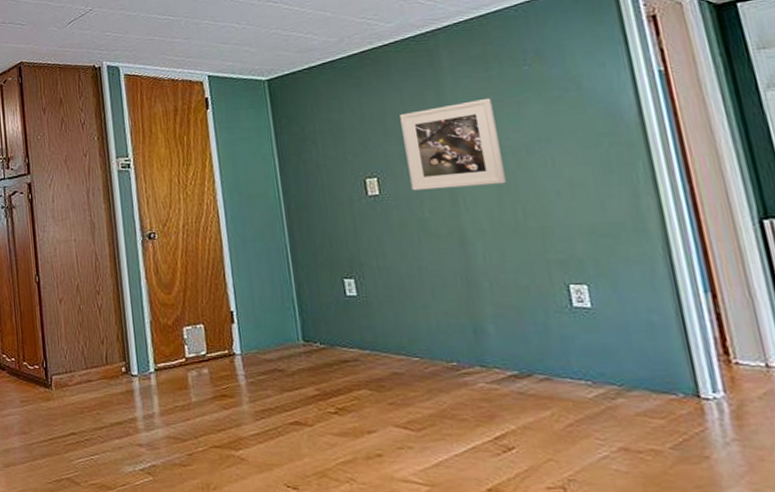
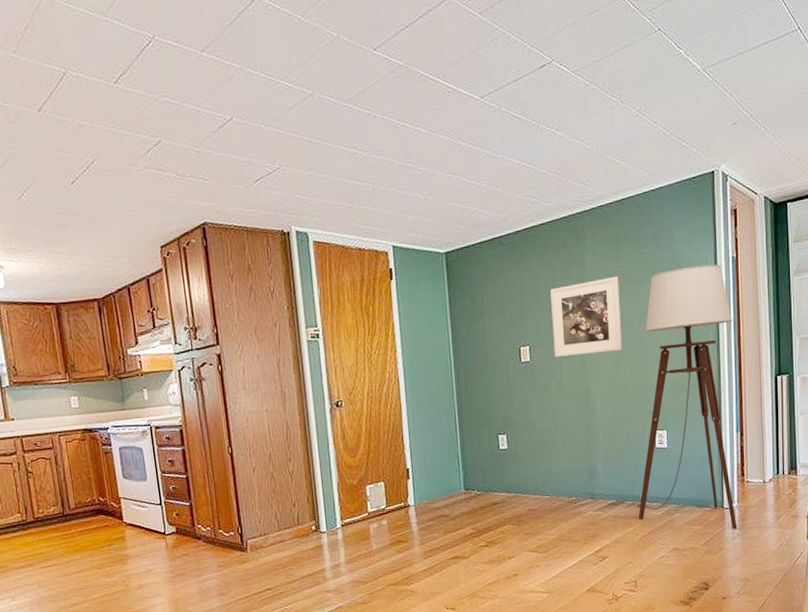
floor lamp: none [537,80,731,432] -> present [635,264,737,530]

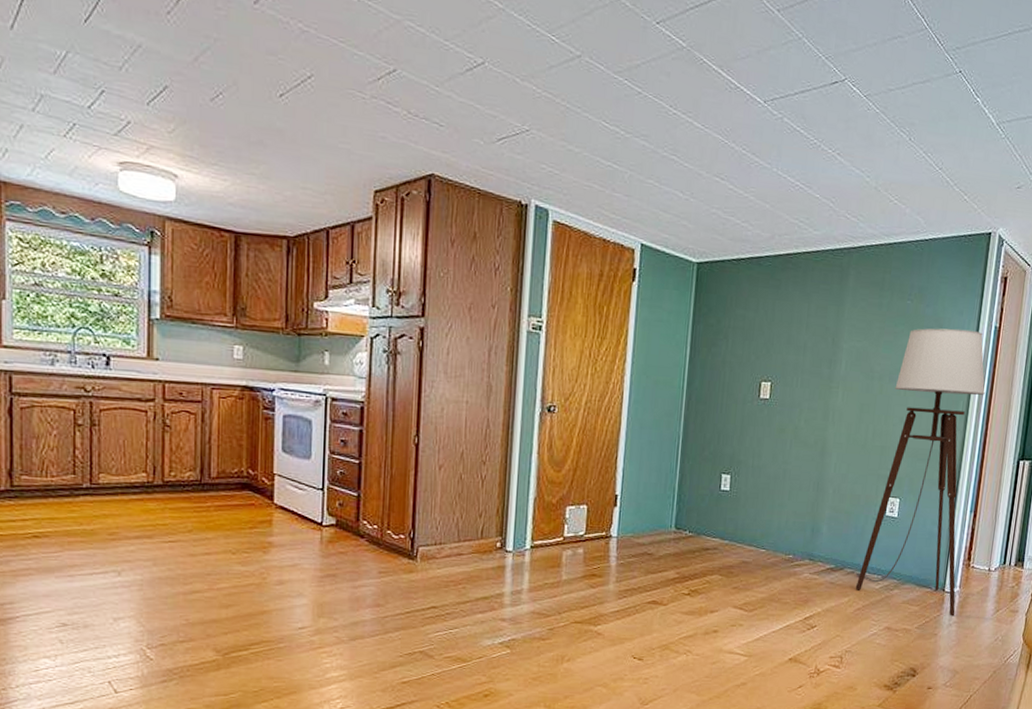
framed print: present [550,275,622,357] -> none [796,323,877,405]

